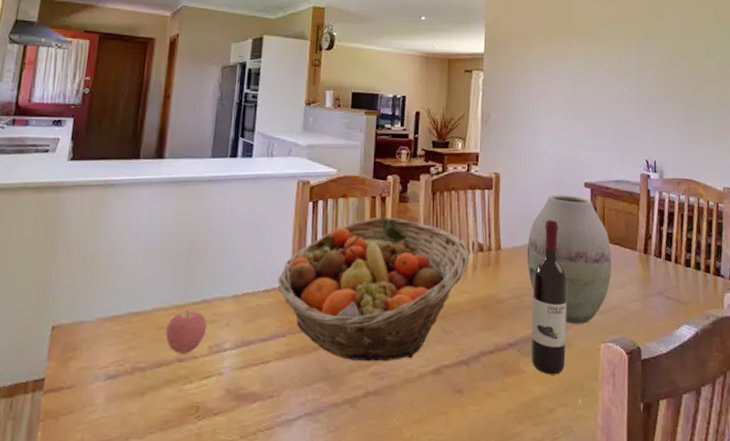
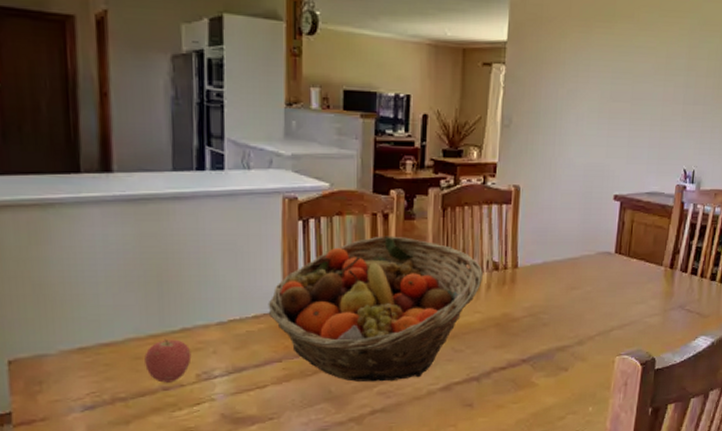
vase: present [527,195,612,324] -> none [545,209,636,339]
wine bottle: present [531,220,567,375] -> none [544,236,587,387]

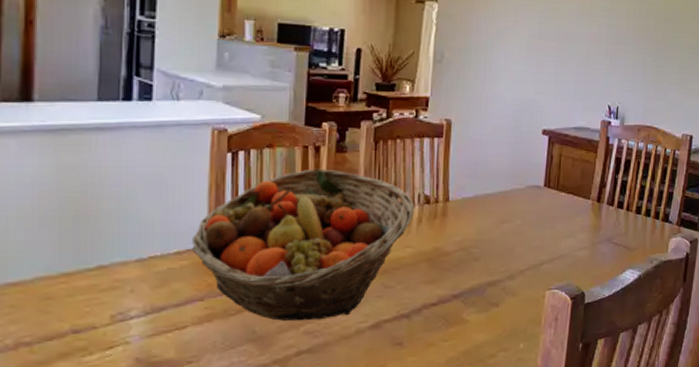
apple: present [144,338,192,383] -> none [55,276,107,325]

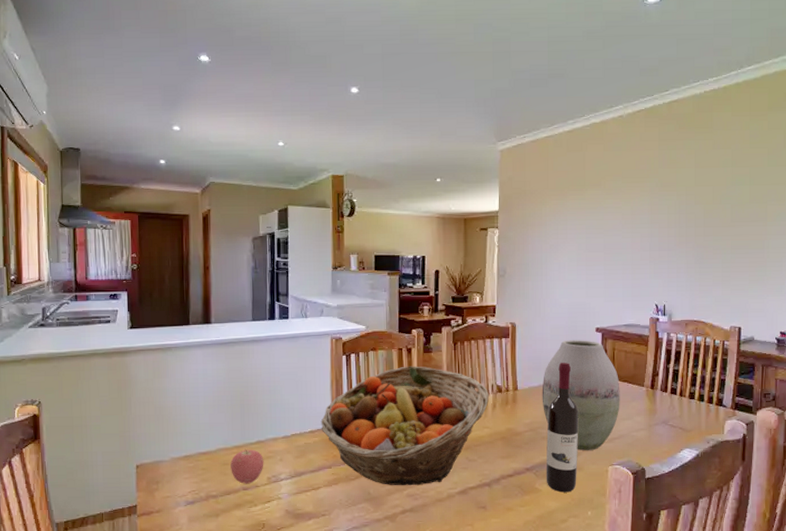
apple: none [55,276,107,325] -> present [230,448,264,484]
wine bottle: none [475,170,518,323] -> present [546,363,579,493]
vase: none [476,143,565,273] -> present [542,340,620,450]

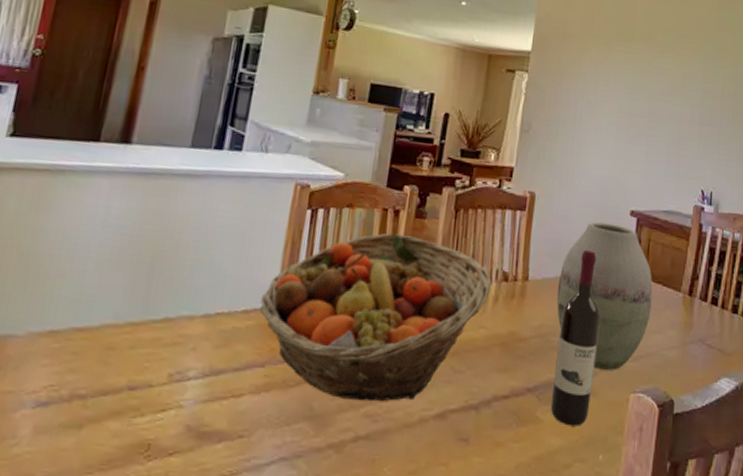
apple: present [230,448,264,484] -> none [115,327,169,381]

